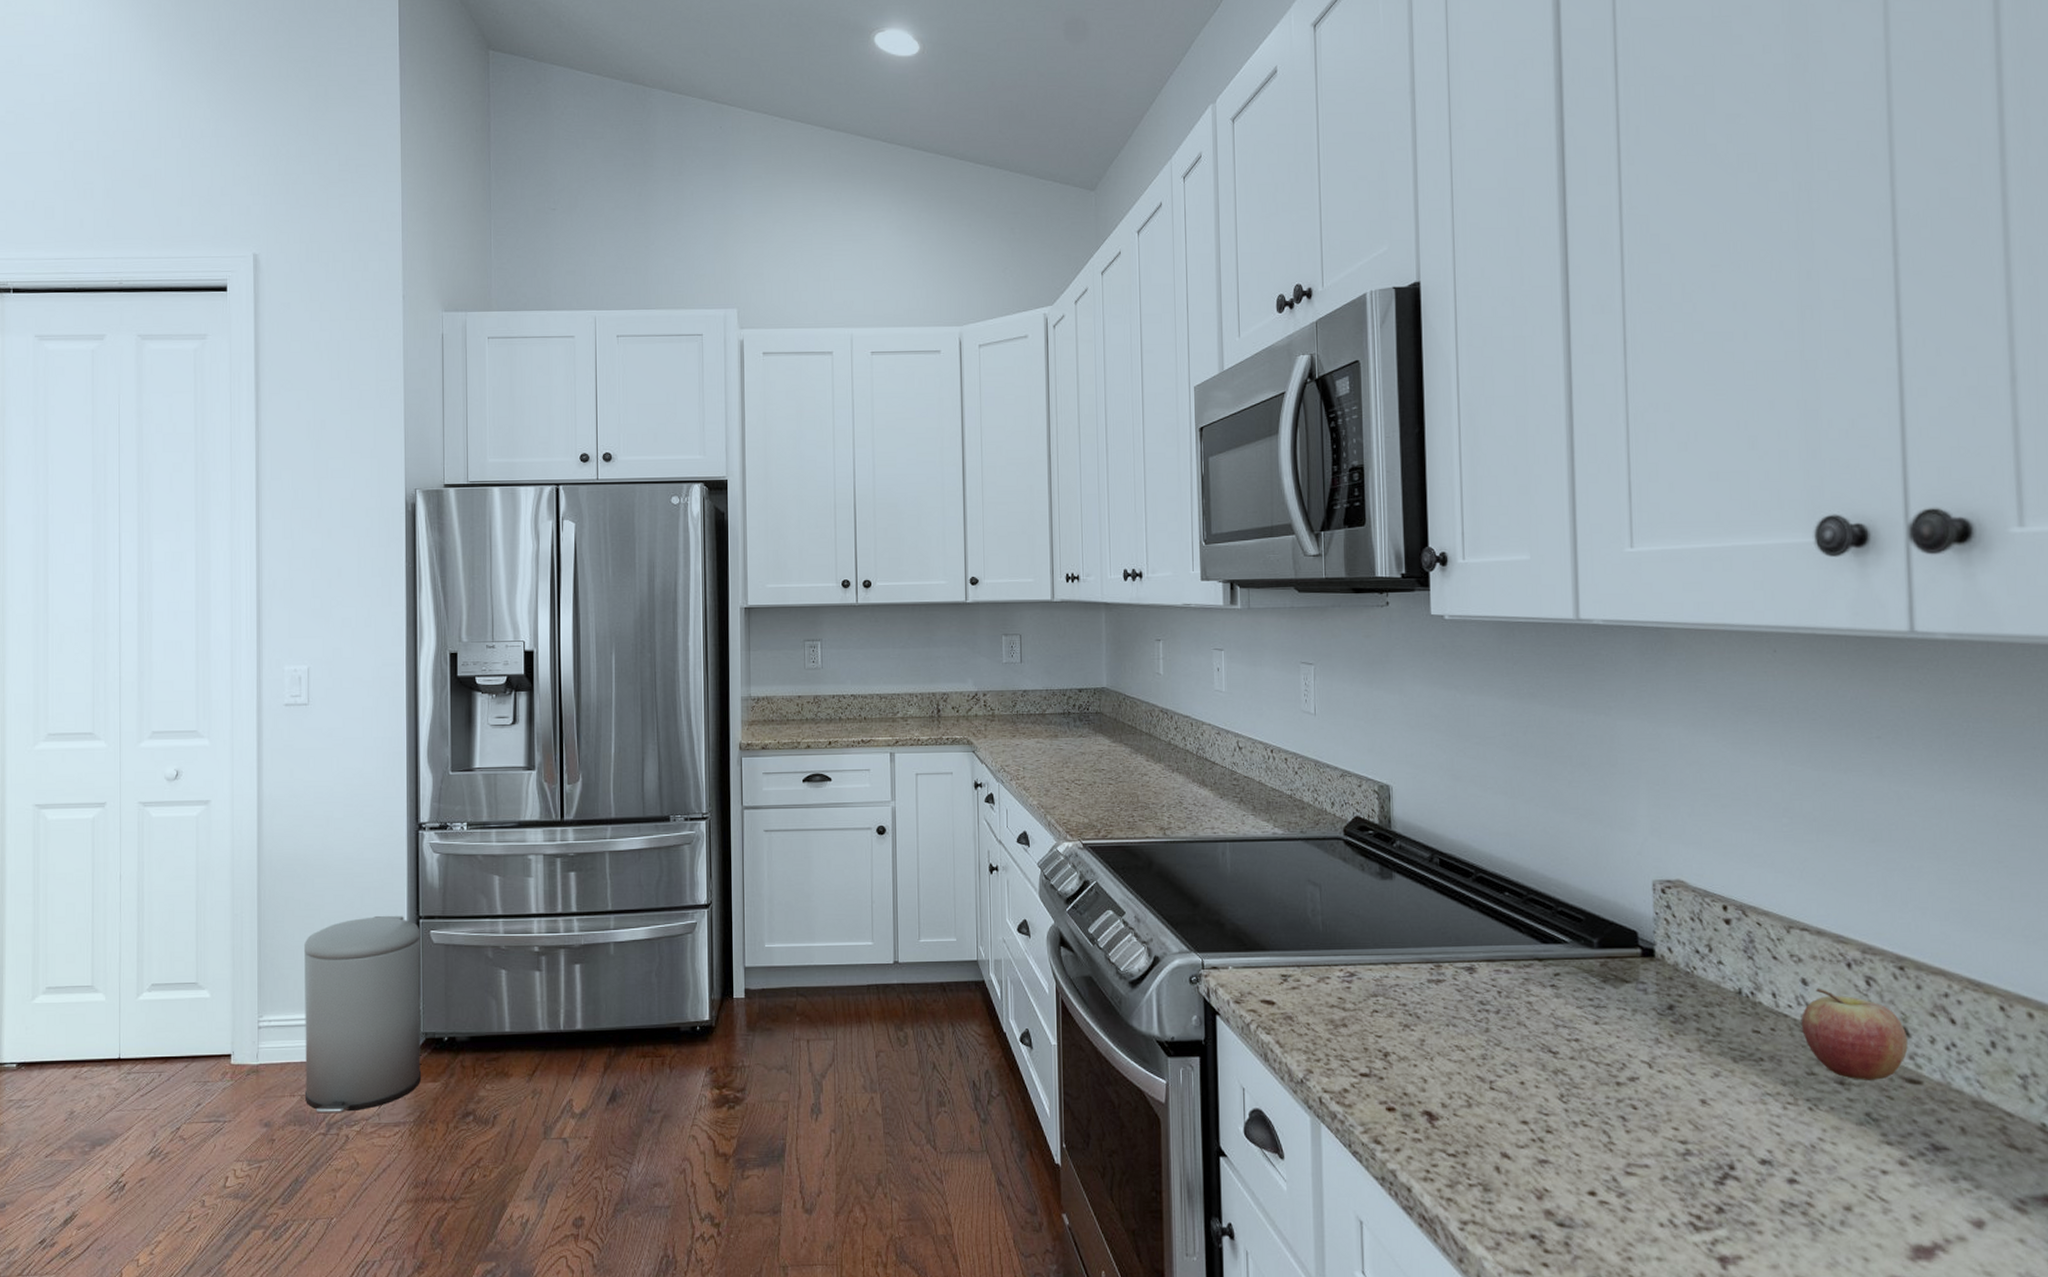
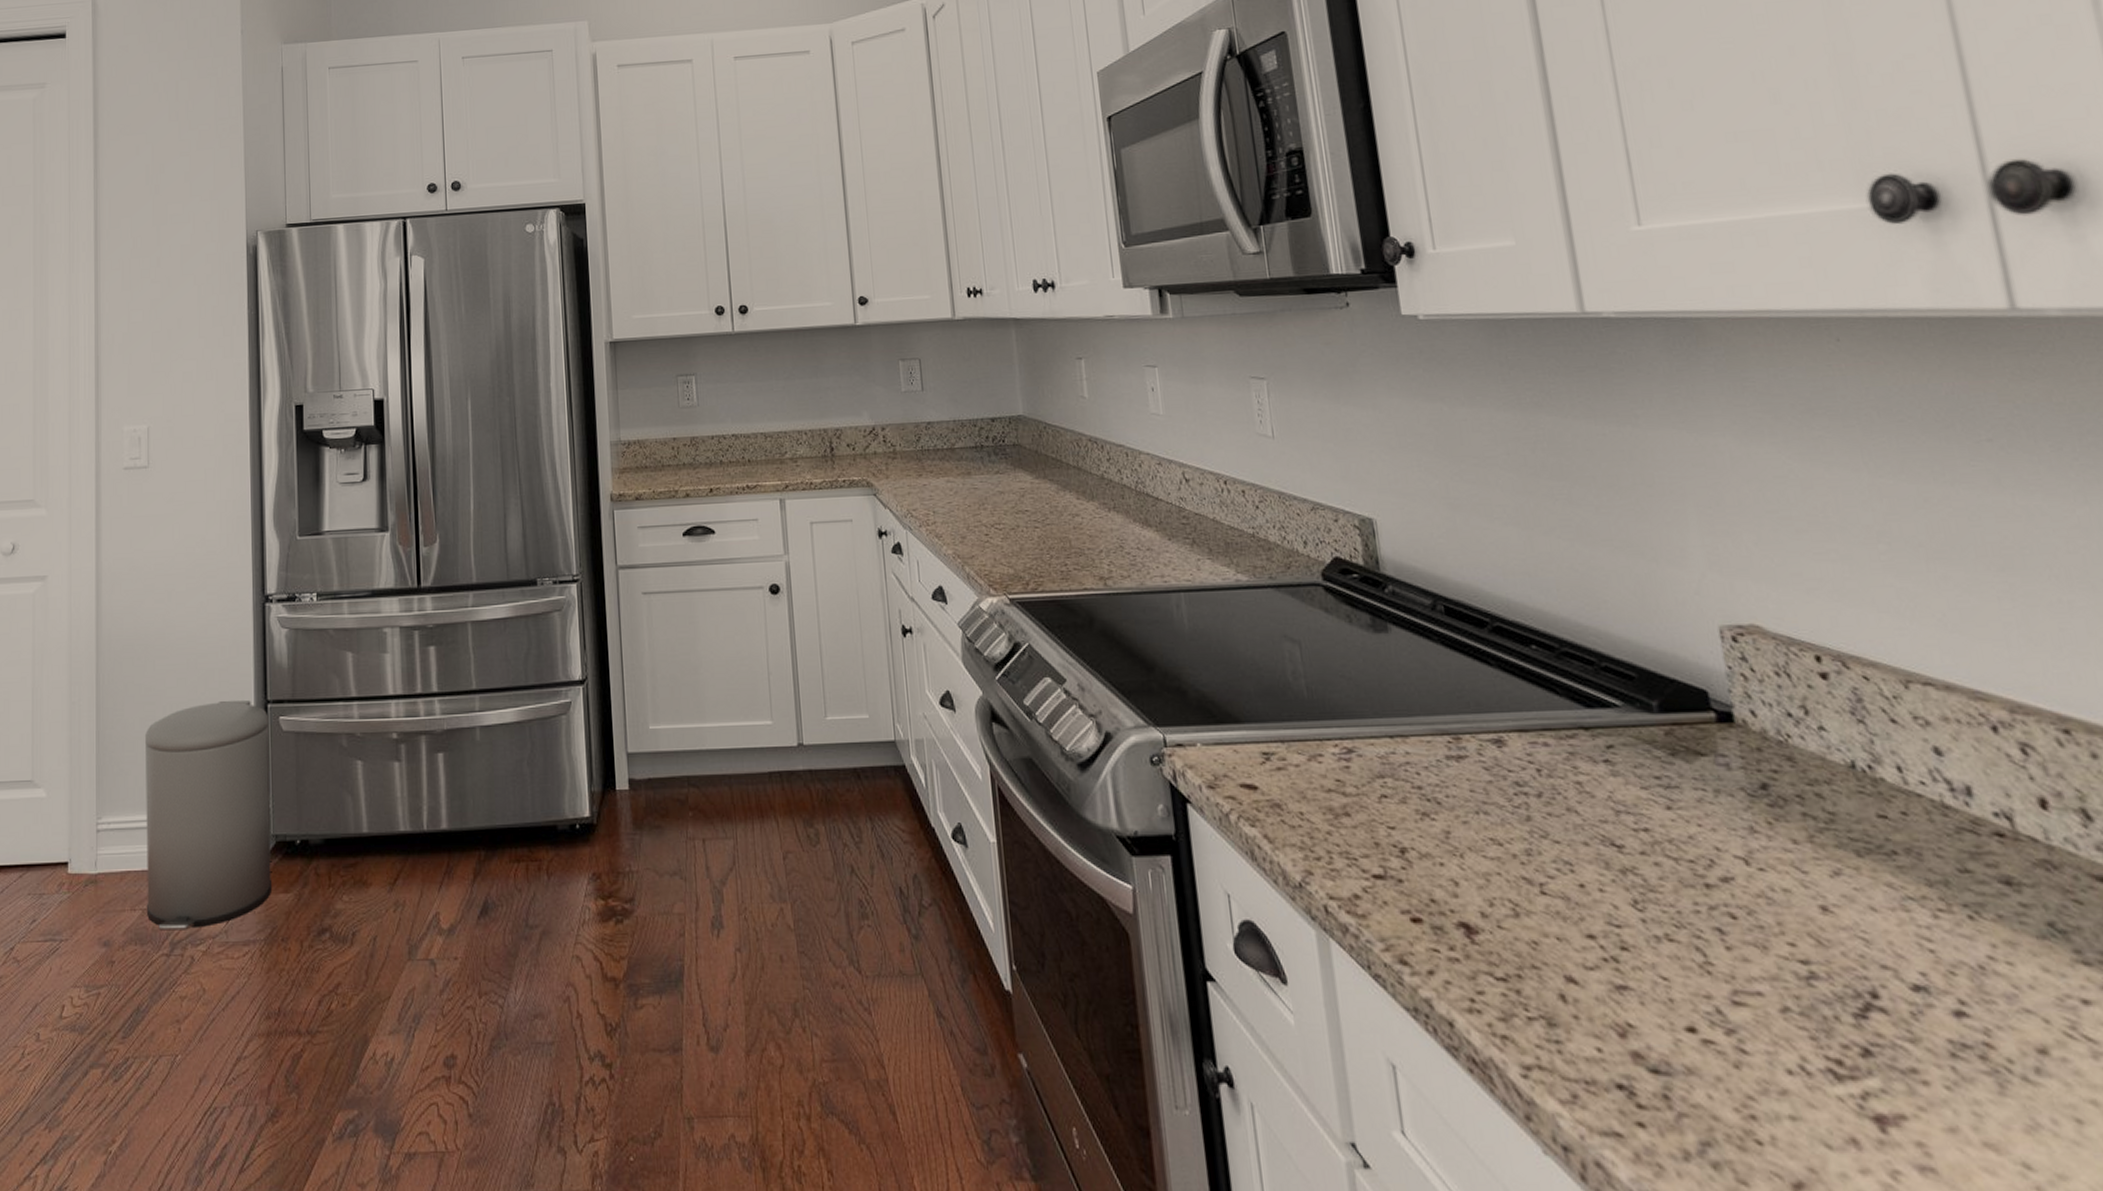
fruit: present [1801,987,1908,1080] -> none [1940,758,2093,879]

